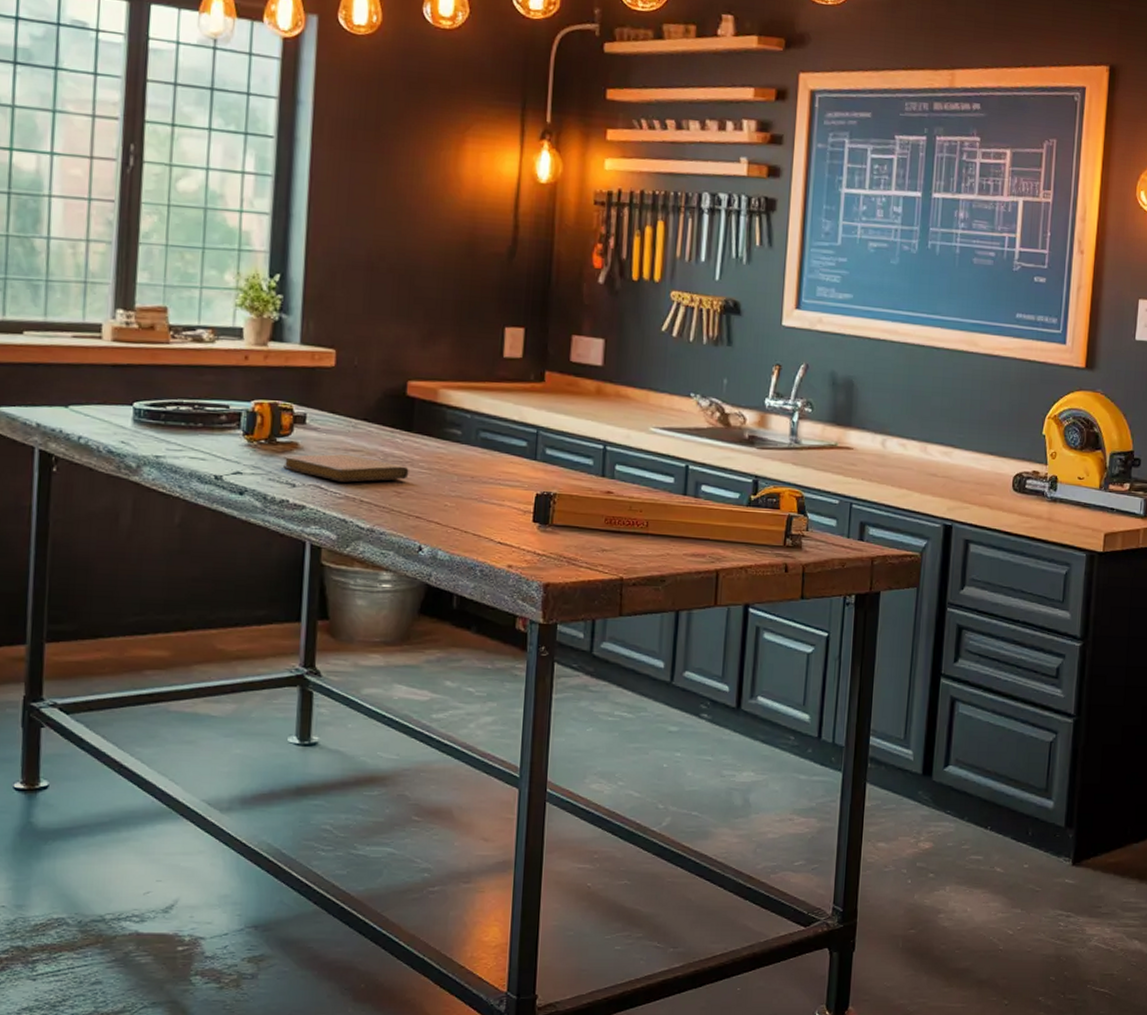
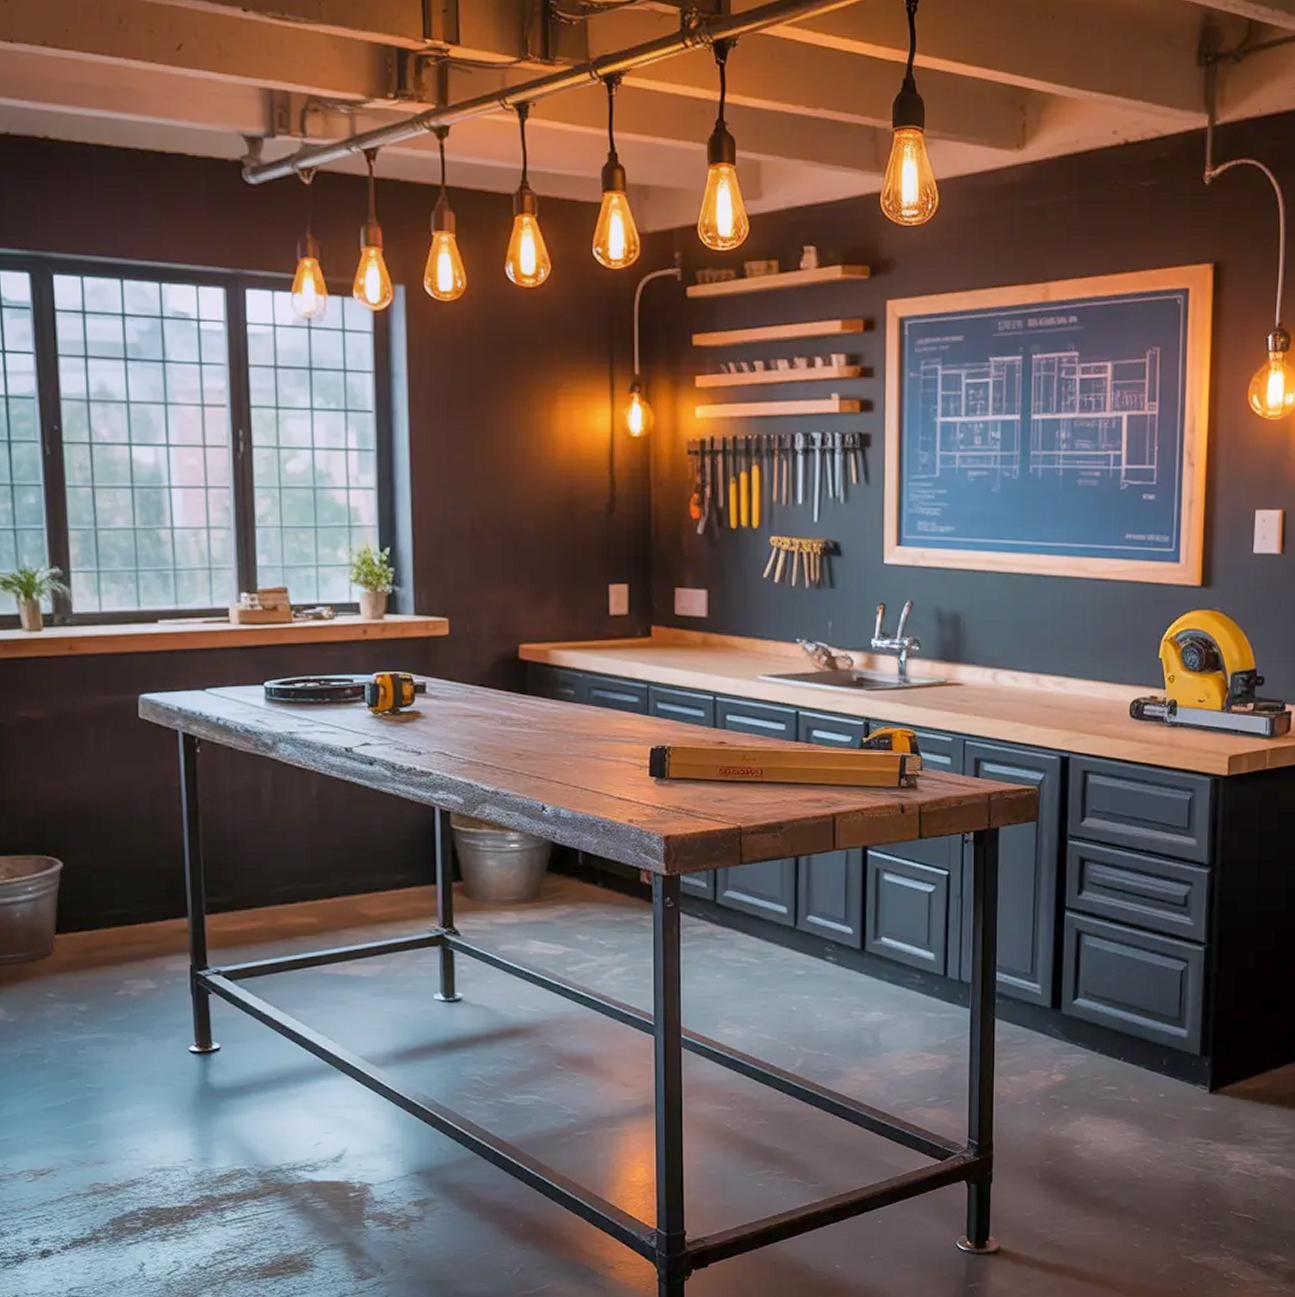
notebook: present [283,454,409,482] -> none [407,721,527,747]

